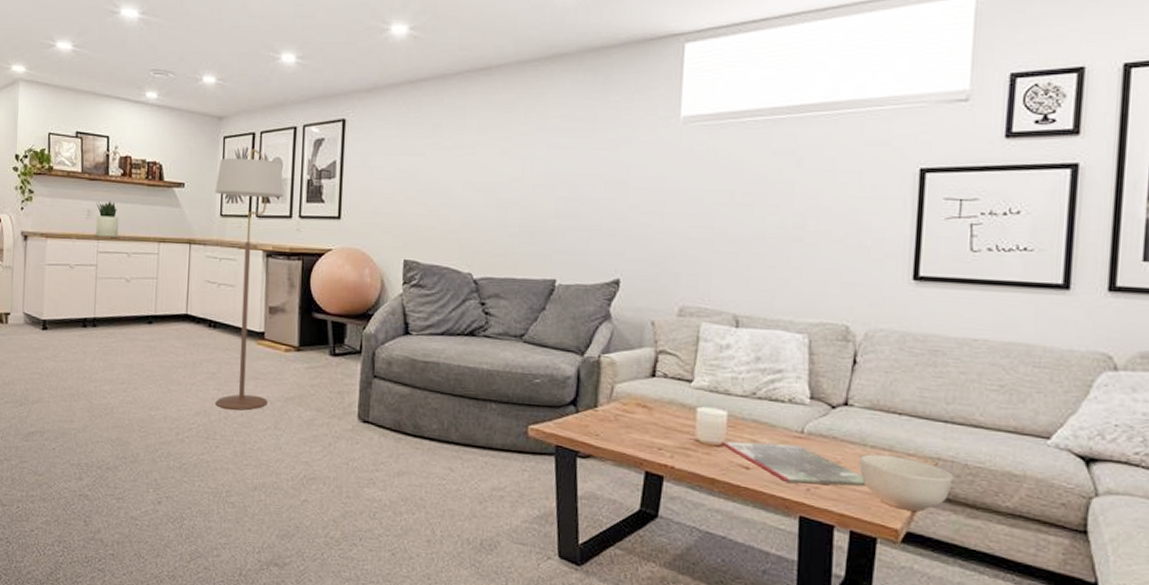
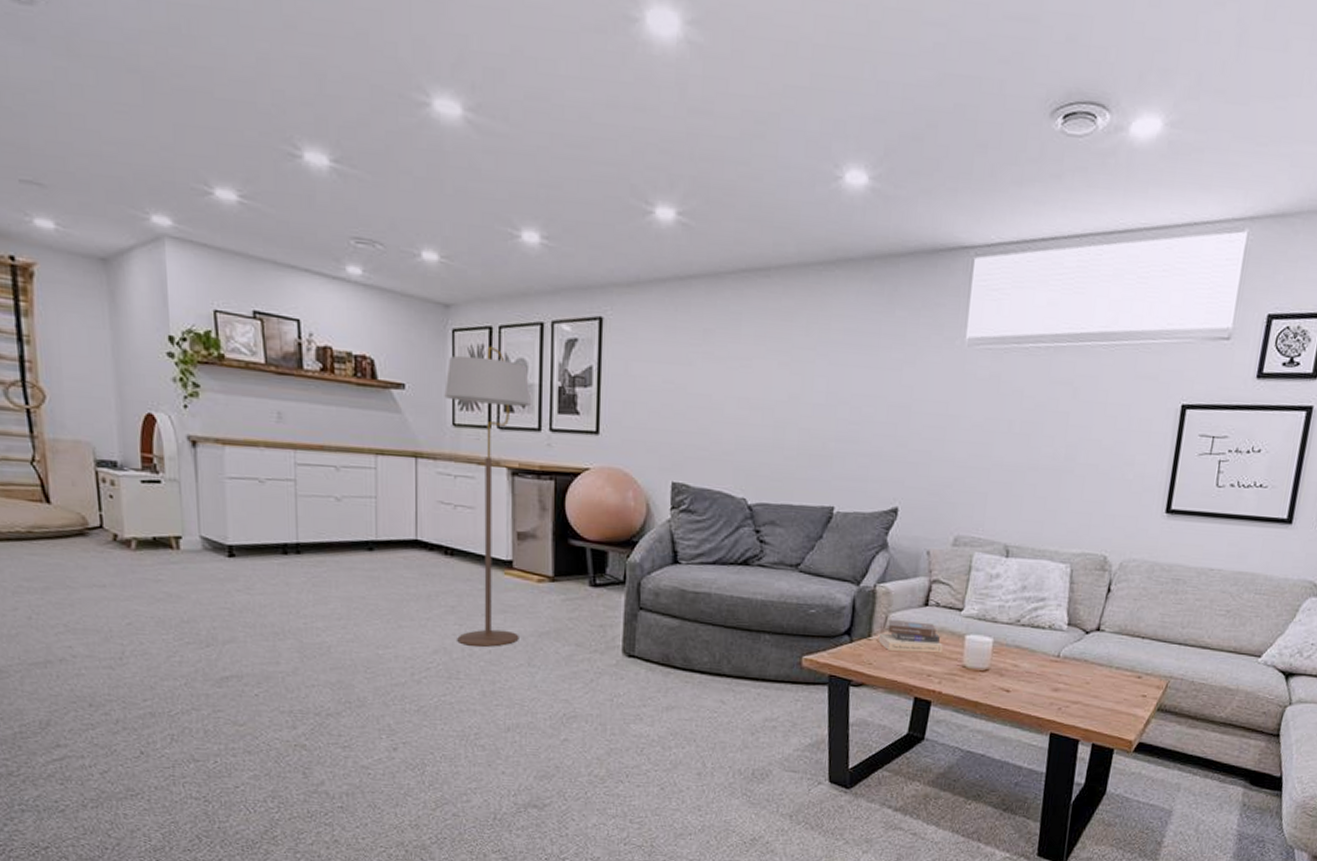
planter: present [94,201,119,239] -> none [288,402,323,449]
books: none [604,390,674,426] -> present [878,620,943,654]
magazine: present [721,441,866,487] -> none [985,666,1109,704]
bowl: present [859,453,955,512] -> none [1104,673,1182,724]

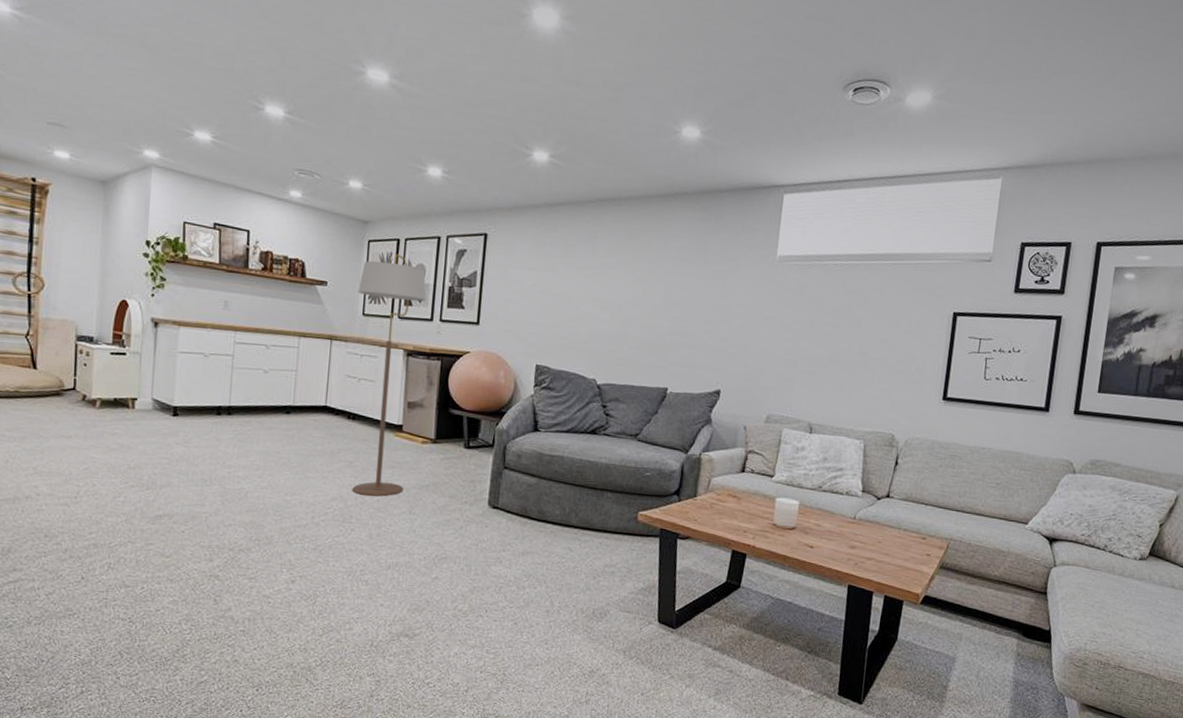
books: present [878,620,943,654] -> none [702,483,757,513]

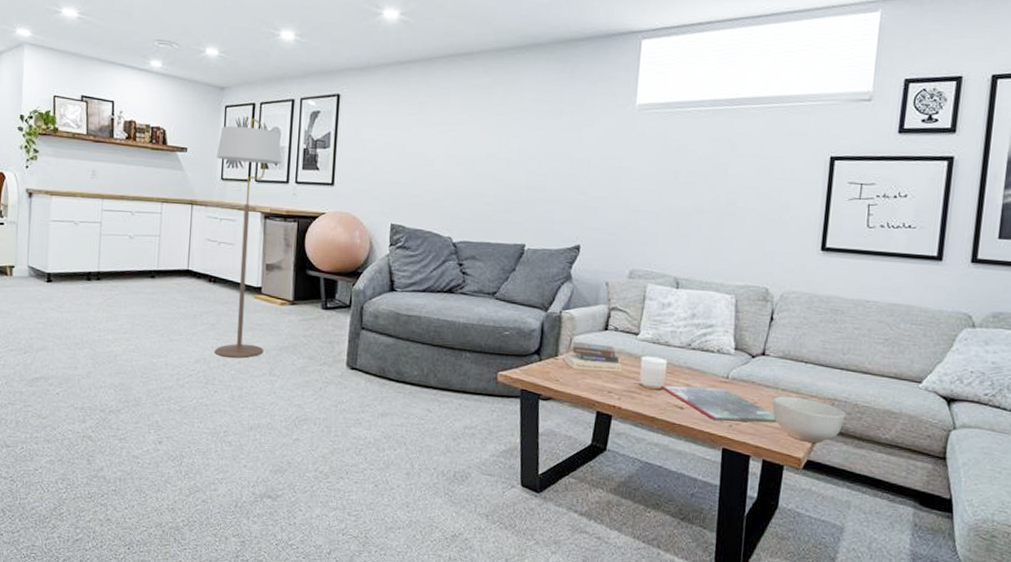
books: none [702,483,757,513] -> present [564,342,622,373]
magazine: none [793,525,899,561] -> present [661,385,777,423]
bowl: none [894,535,961,580] -> present [772,395,847,443]

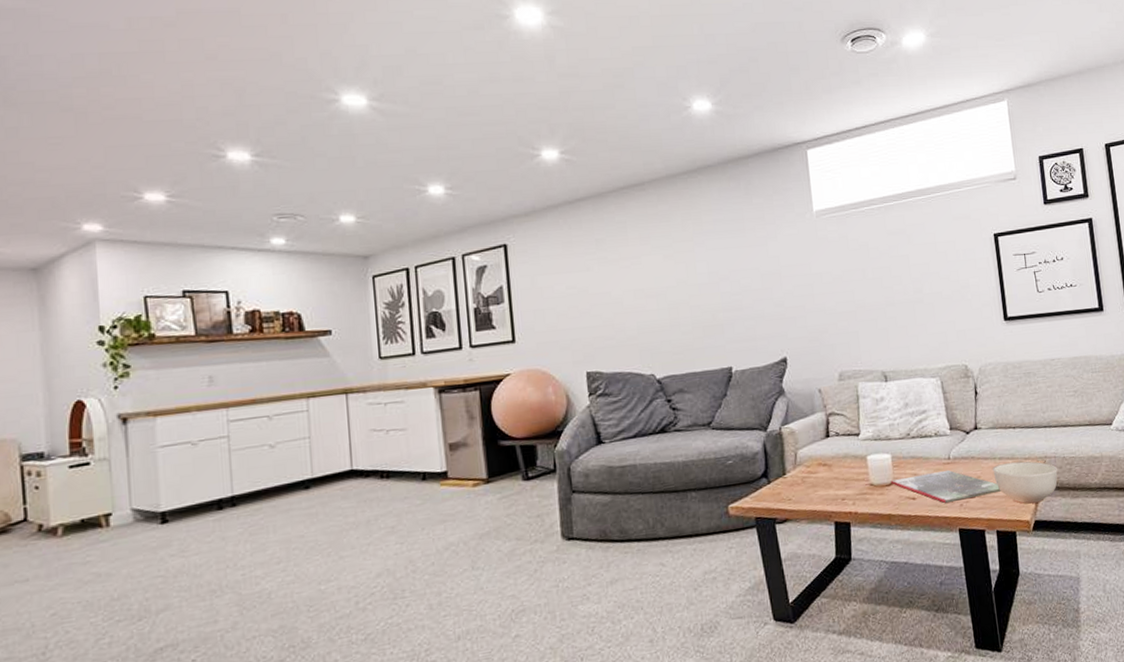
floor lamp: present [214,118,282,358] -> none [369,284,461,563]
books: present [564,342,622,373] -> none [792,452,851,485]

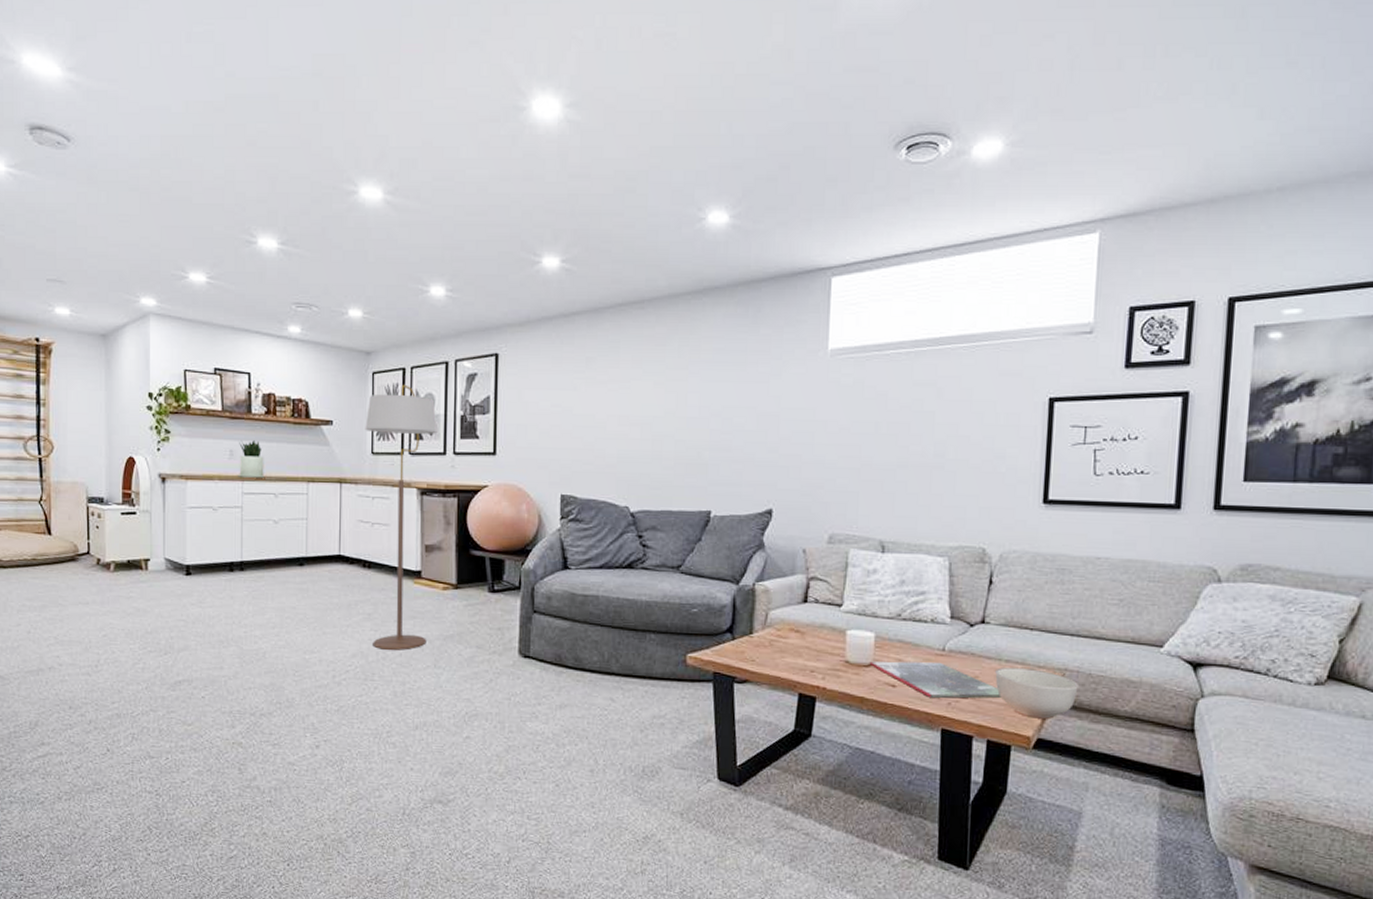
planter: none [220,362,255,406] -> present [238,440,265,479]
floor lamp: none [369,284,461,563] -> present [365,384,437,650]

